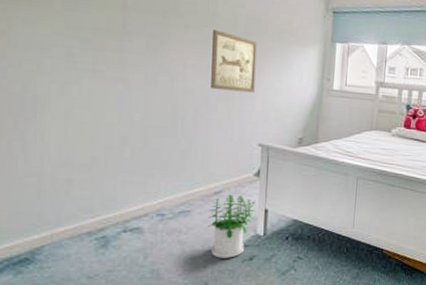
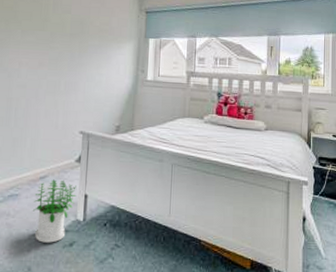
wall art: present [211,30,257,93] -> none [40,33,80,85]

